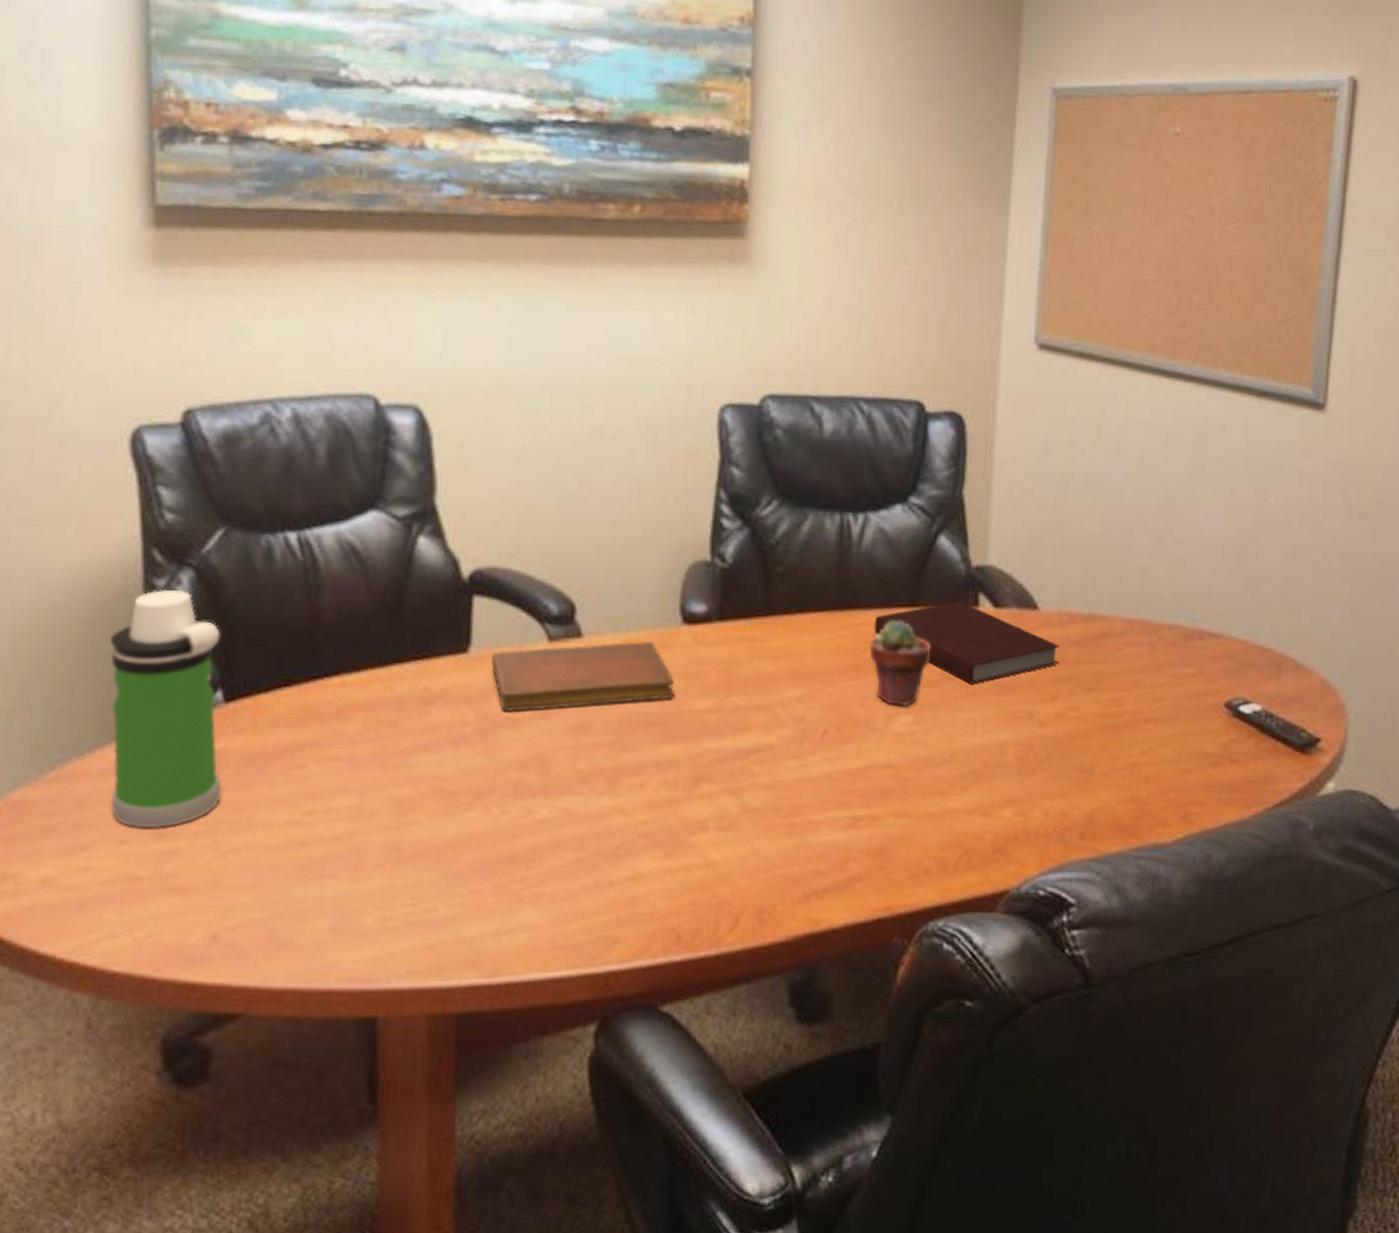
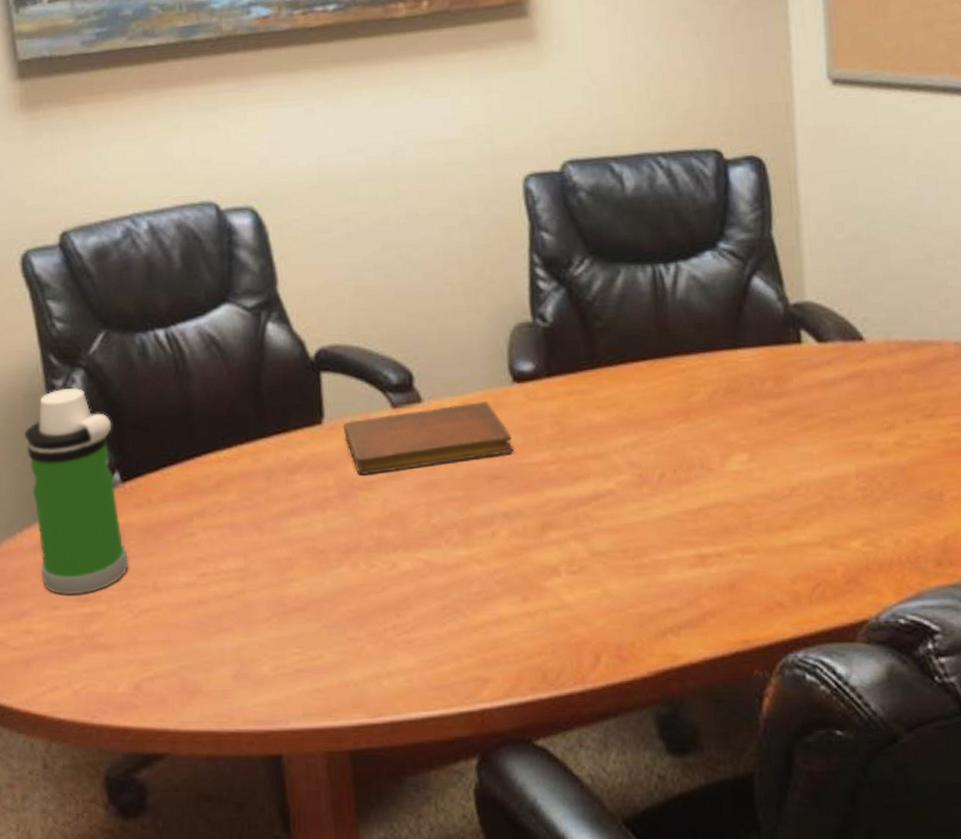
potted succulent: present [869,621,931,707] -> none [695,363,759,446]
notebook: present [874,601,1060,684] -> none [698,339,892,420]

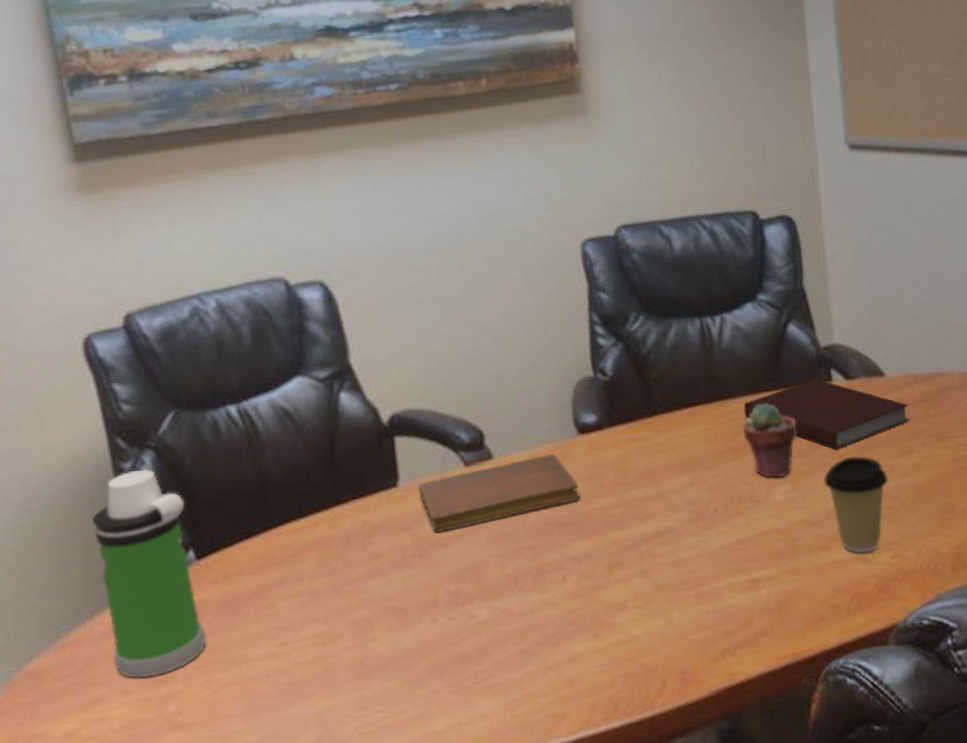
potted succulent: none [695,363,759,446] -> present [742,403,797,478]
notebook: none [698,339,892,420] -> present [743,379,910,450]
coffee cup: none [786,427,865,538] -> present [823,455,889,554]

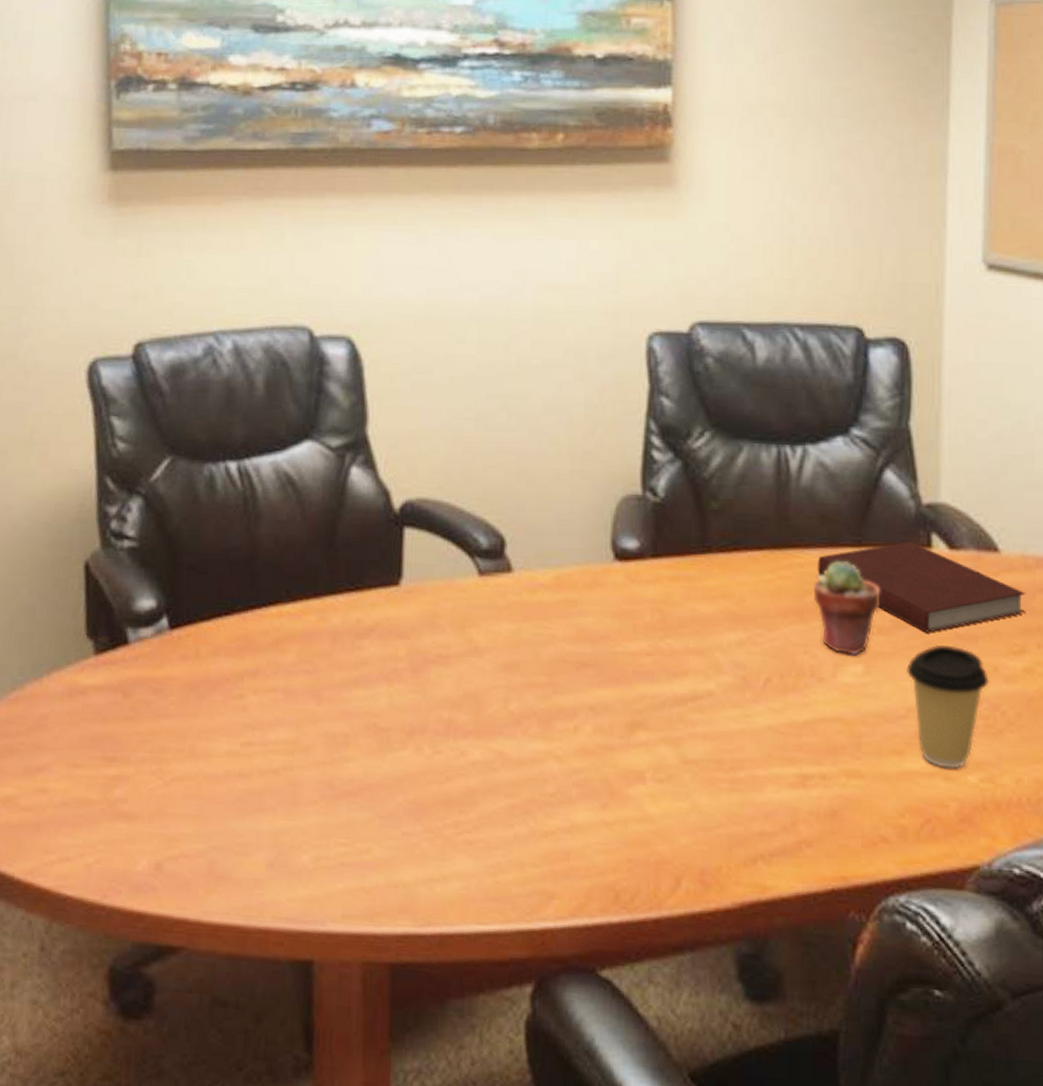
water bottle: present [92,468,206,678] -> none [66,516,166,754]
notebook: present [417,454,581,534] -> none [422,578,608,648]

